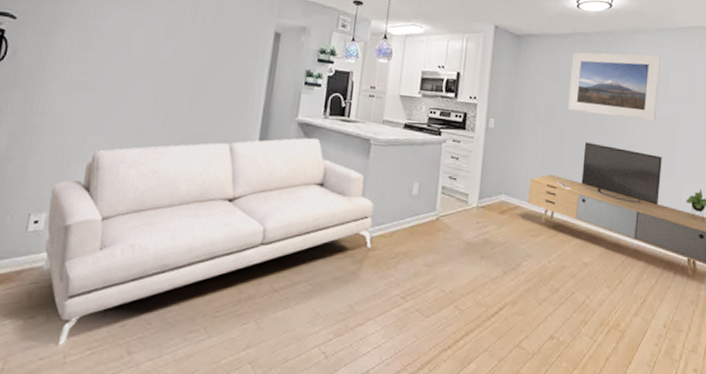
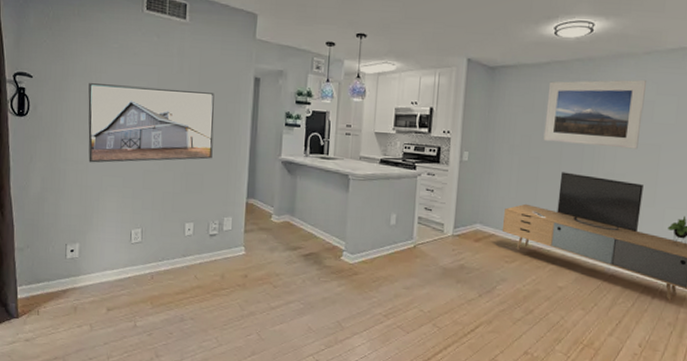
sofa: present [42,138,374,348] -> none [80,174,355,350]
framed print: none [72,28,229,118] -> present [88,83,214,163]

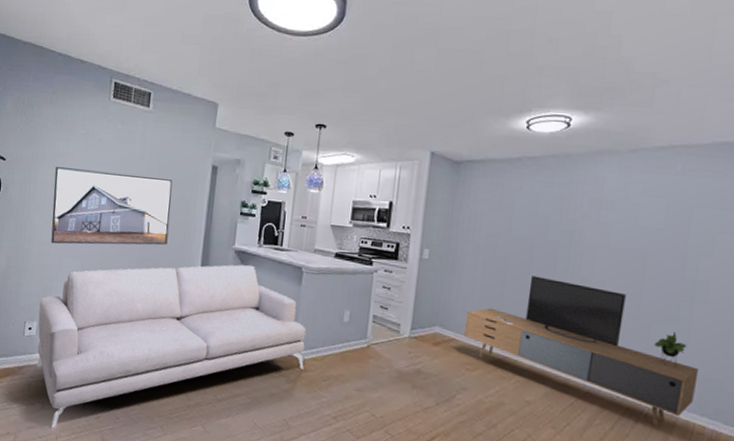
sofa: none [80,174,355,350] -> present [37,264,306,430]
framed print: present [543,79,646,149] -> none [512,178,631,255]

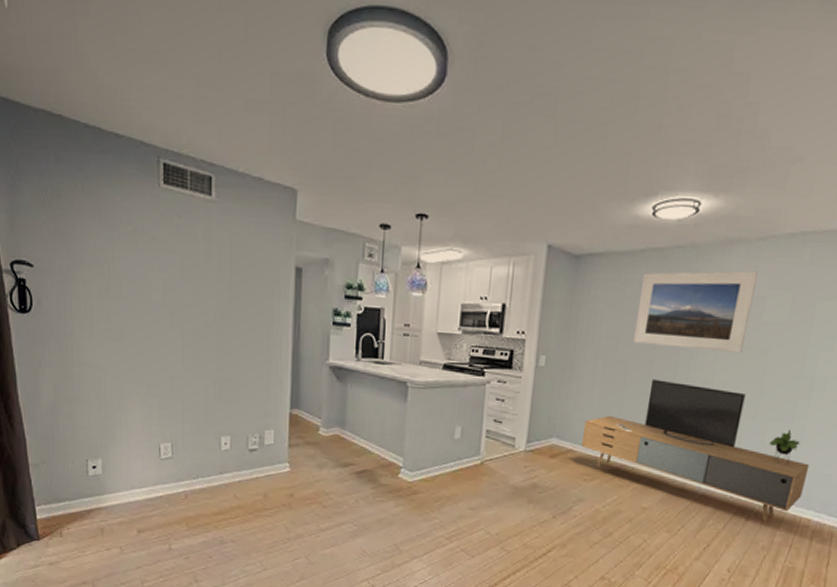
sofa: present [37,264,306,430] -> none [101,382,415,575]
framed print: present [51,167,173,245] -> none [100,273,250,368]
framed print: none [512,178,631,255] -> present [633,270,758,353]

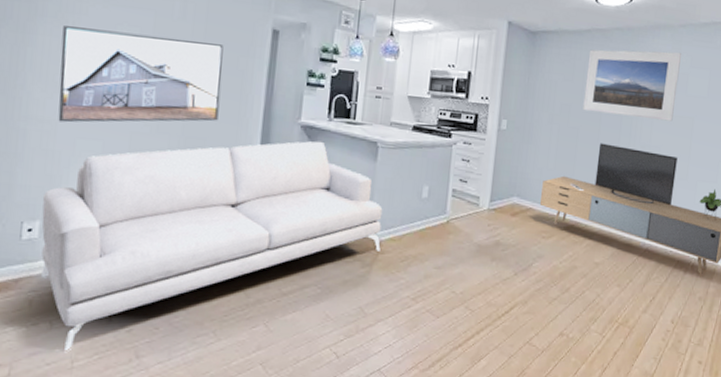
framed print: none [100,273,250,368] -> present [58,26,224,123]
sofa: none [101,382,415,575] -> present [41,141,383,353]

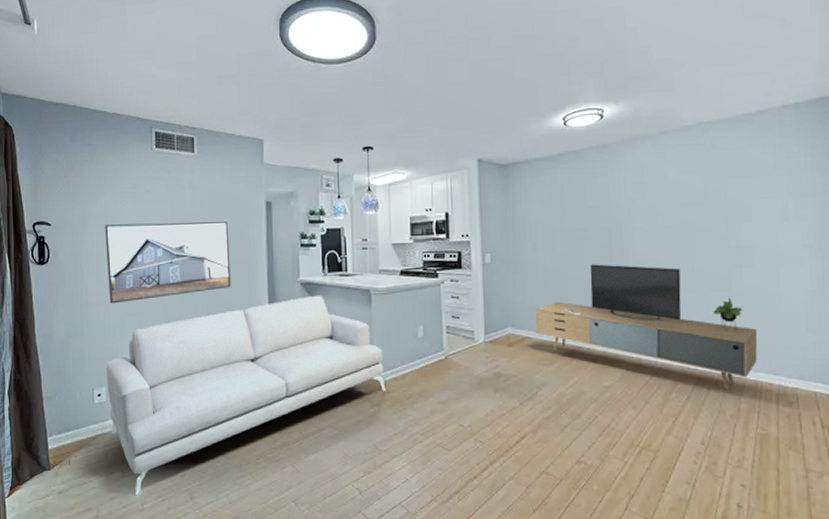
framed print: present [583,49,681,122] -> none [565,160,668,234]

